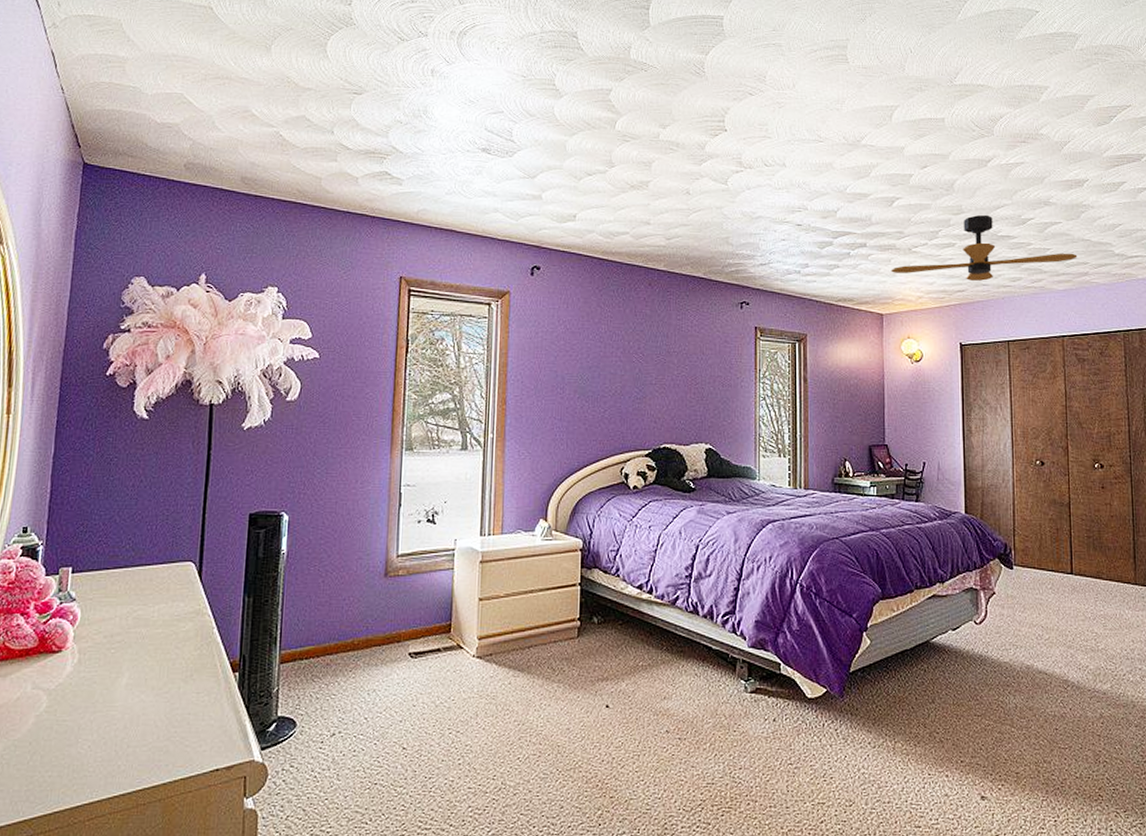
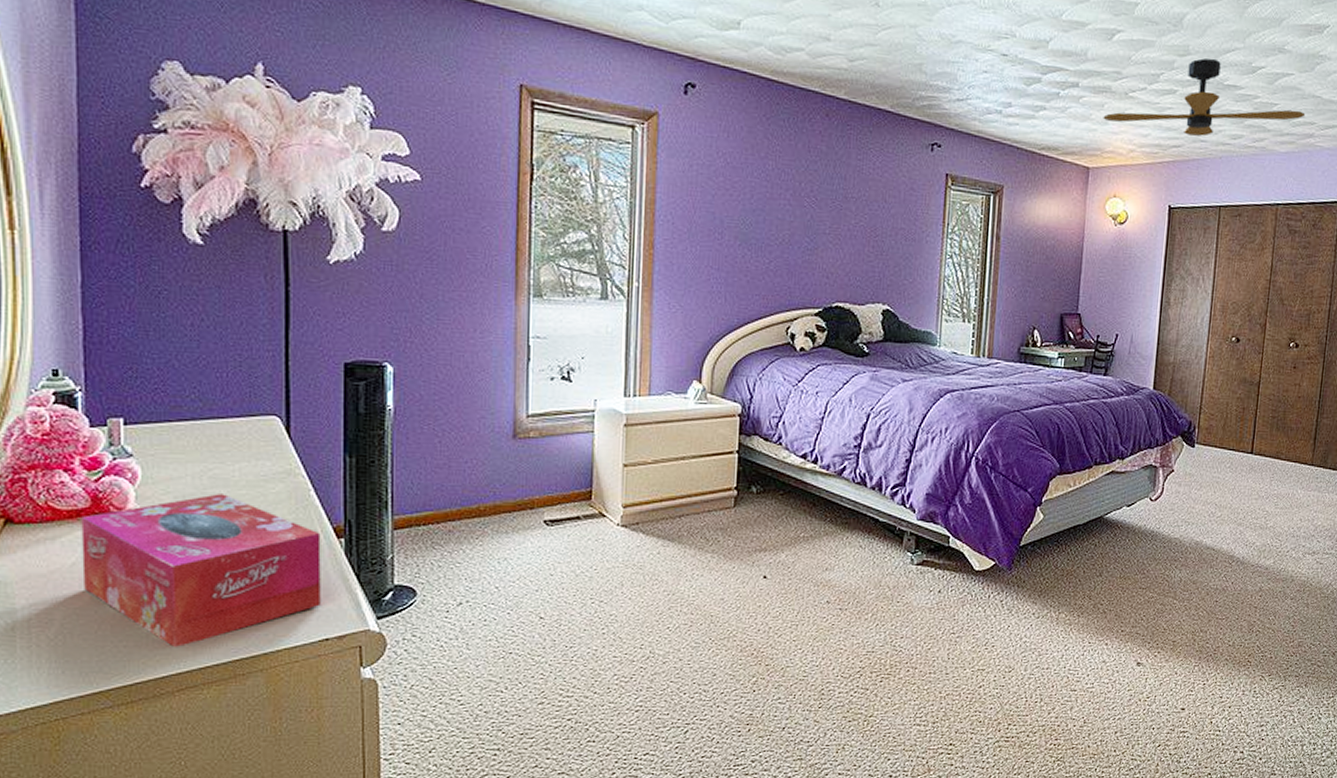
tissue box: none [23,633,220,777] -> present [81,494,321,647]

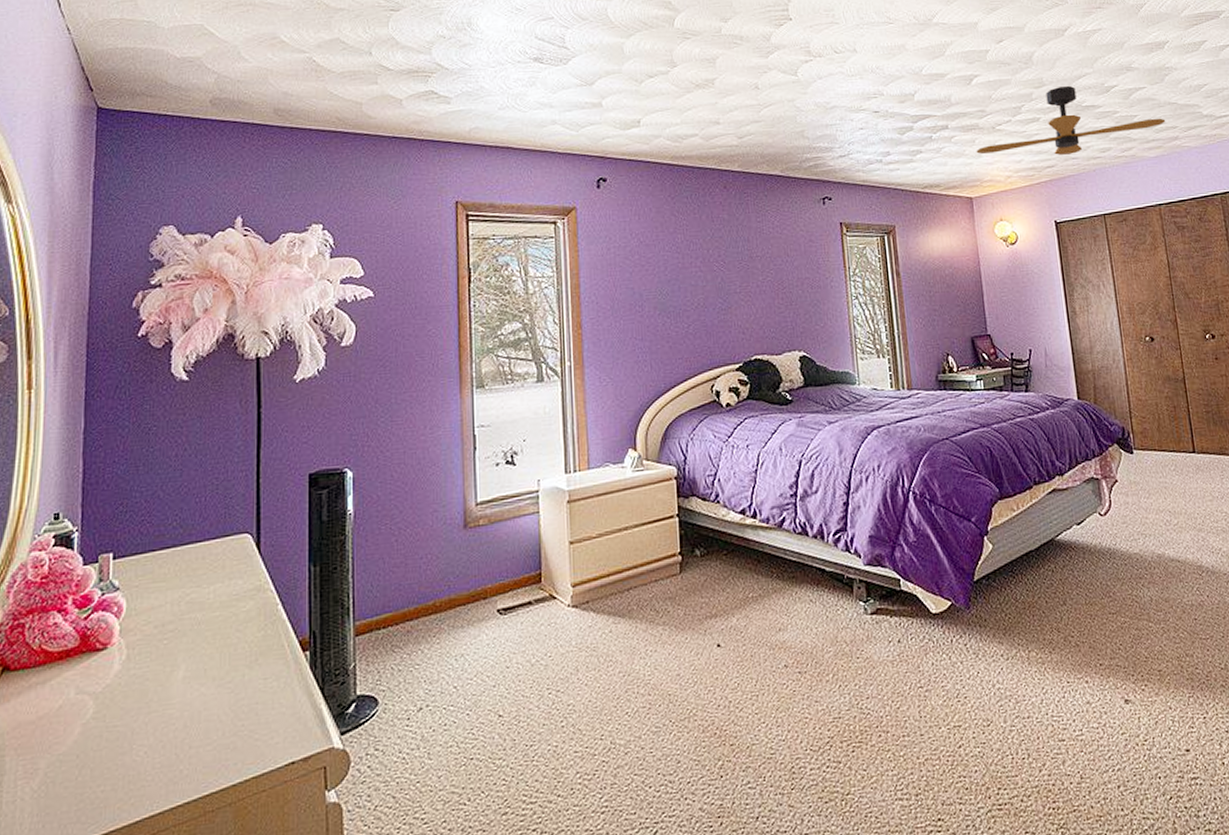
tissue box: present [81,494,321,647] -> none [67,618,288,787]

